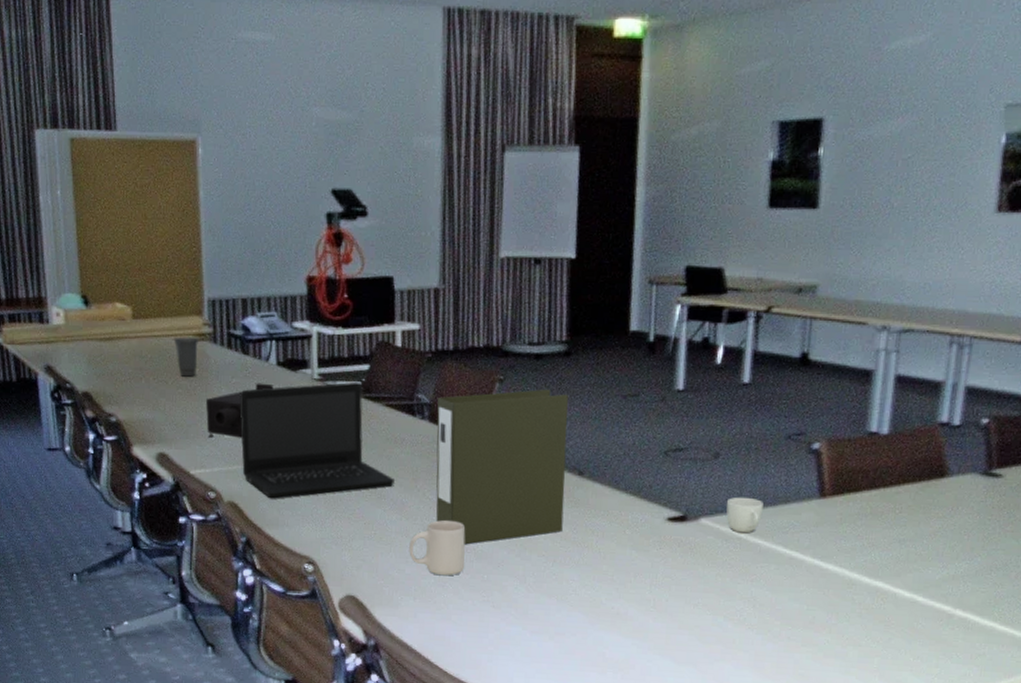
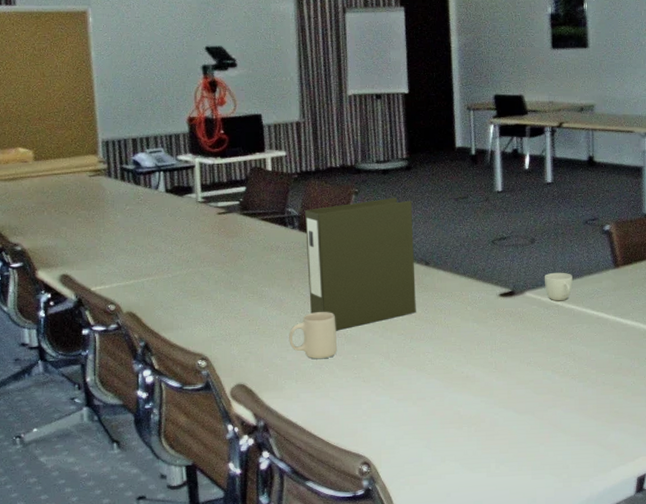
cup: present [173,337,200,377] -> none [72,173,96,207]
projector: present [205,383,274,438] -> none [103,208,163,258]
laptop: present [240,382,396,498] -> none [134,201,274,305]

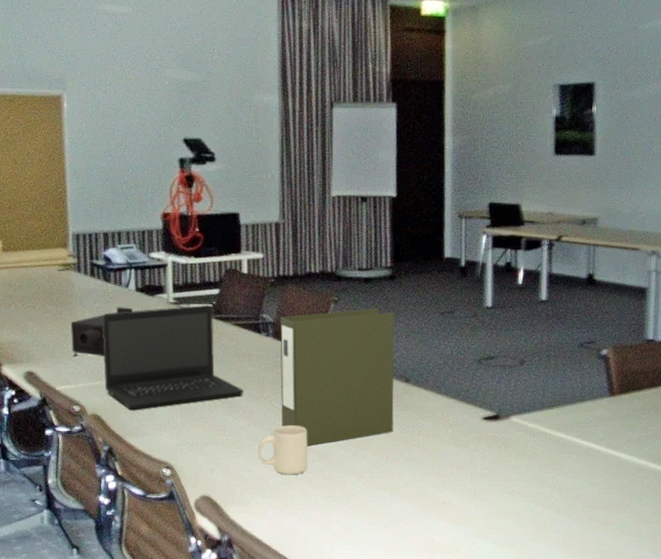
projector: none [103,208,163,258] -> present [70,307,133,357]
laptop: none [134,201,274,305] -> present [102,304,245,410]
cup: present [544,272,573,301] -> none [532,397,563,429]

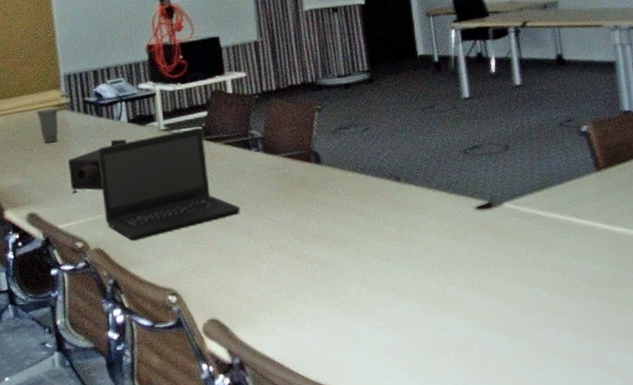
cup: none [40,267,65,303] -> present [36,108,59,143]
cup: present [258,425,309,475] -> none [259,236,311,289]
binder: present [280,308,395,446] -> none [268,111,390,256]

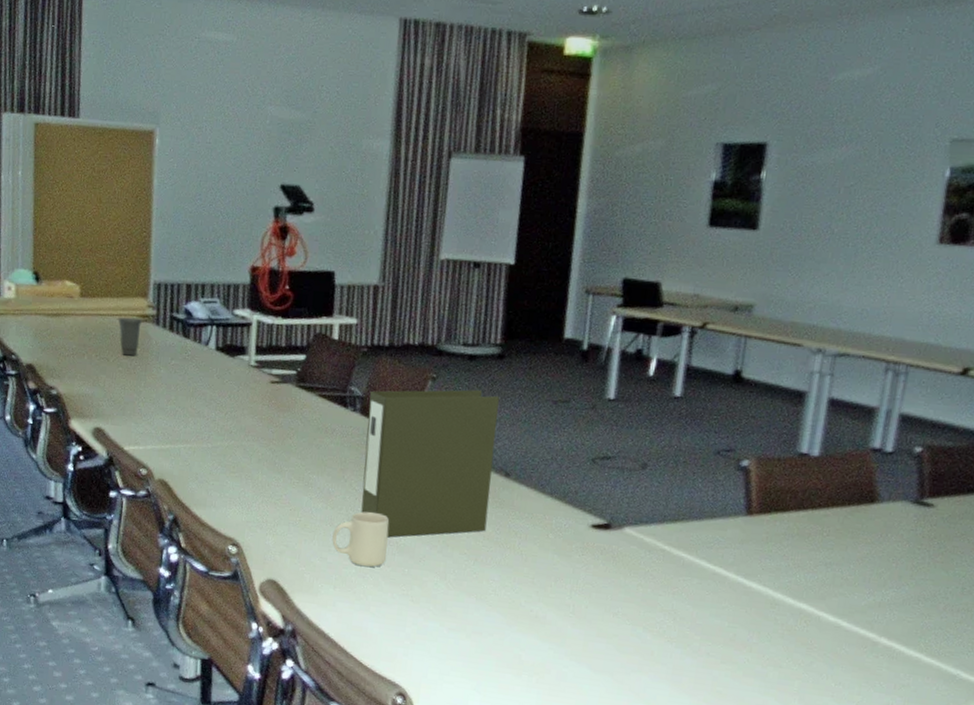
projector: present [67,139,127,194] -> none [143,365,211,418]
laptop: present [97,127,241,240] -> none [174,371,324,479]
cup: none [259,236,311,289] -> present [332,511,390,568]
binder: none [268,111,390,256] -> present [361,389,499,537]

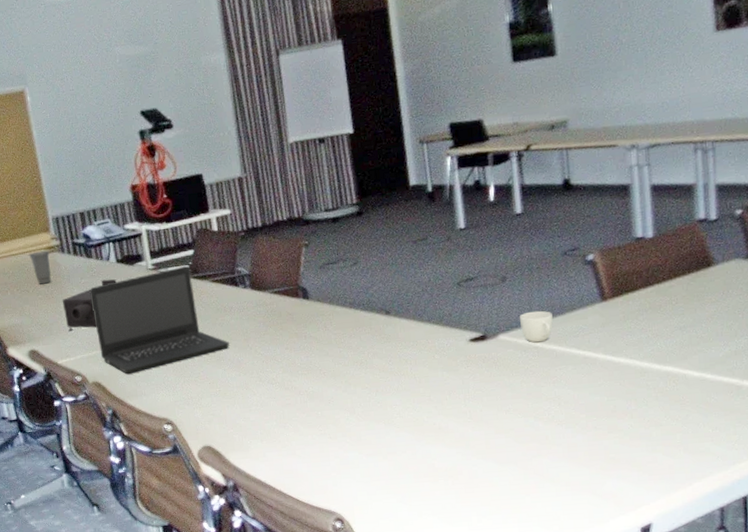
projector: none [143,365,211,418] -> present [62,278,117,331]
laptop: none [174,371,324,479] -> present [89,265,230,374]
cup: present [332,511,390,568] -> none [250,370,301,418]
binder: present [361,389,499,537] -> none [255,245,380,388]
cup: none [651,508,689,546] -> present [519,310,553,343]

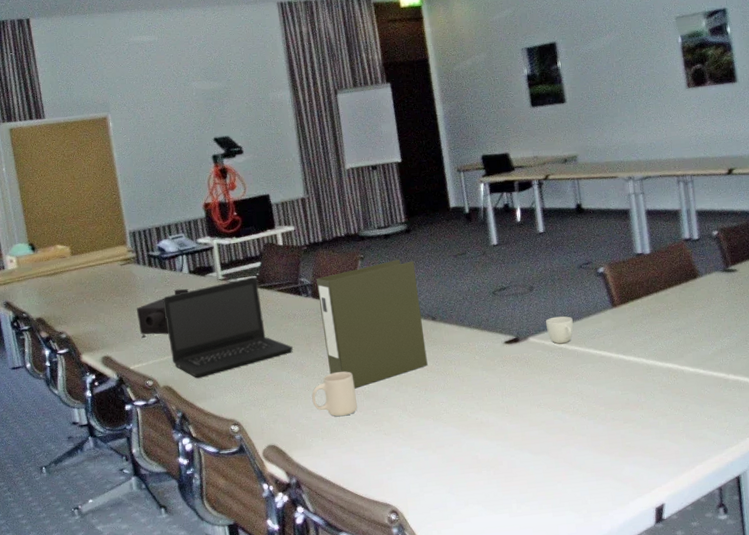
cup: present [28,250,51,285] -> none [105,262,127,294]
cup: none [250,370,301,418] -> present [311,371,358,417]
binder: none [255,245,380,388] -> present [316,259,428,388]

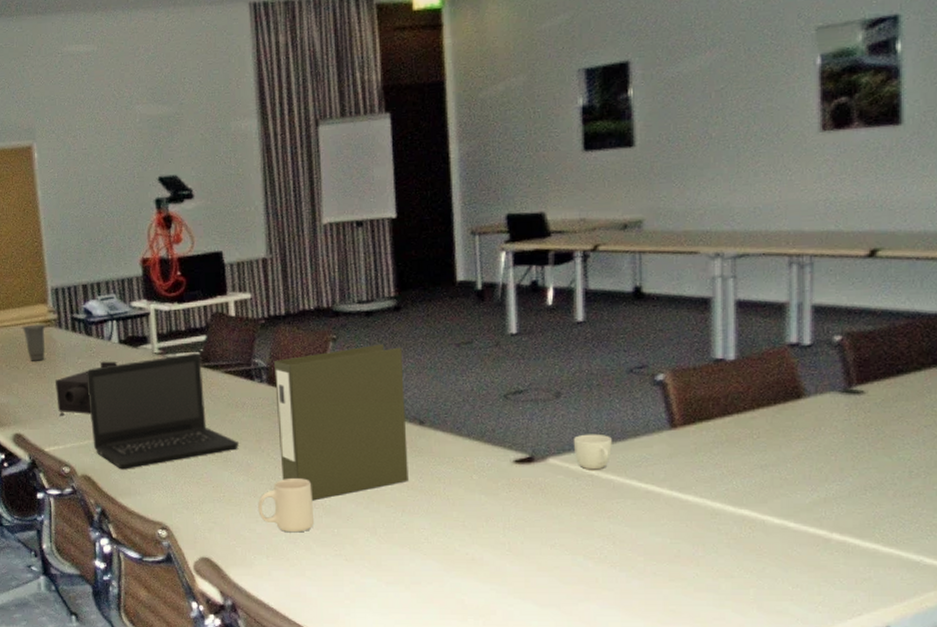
cup: none [105,262,127,294] -> present [22,324,46,361]

